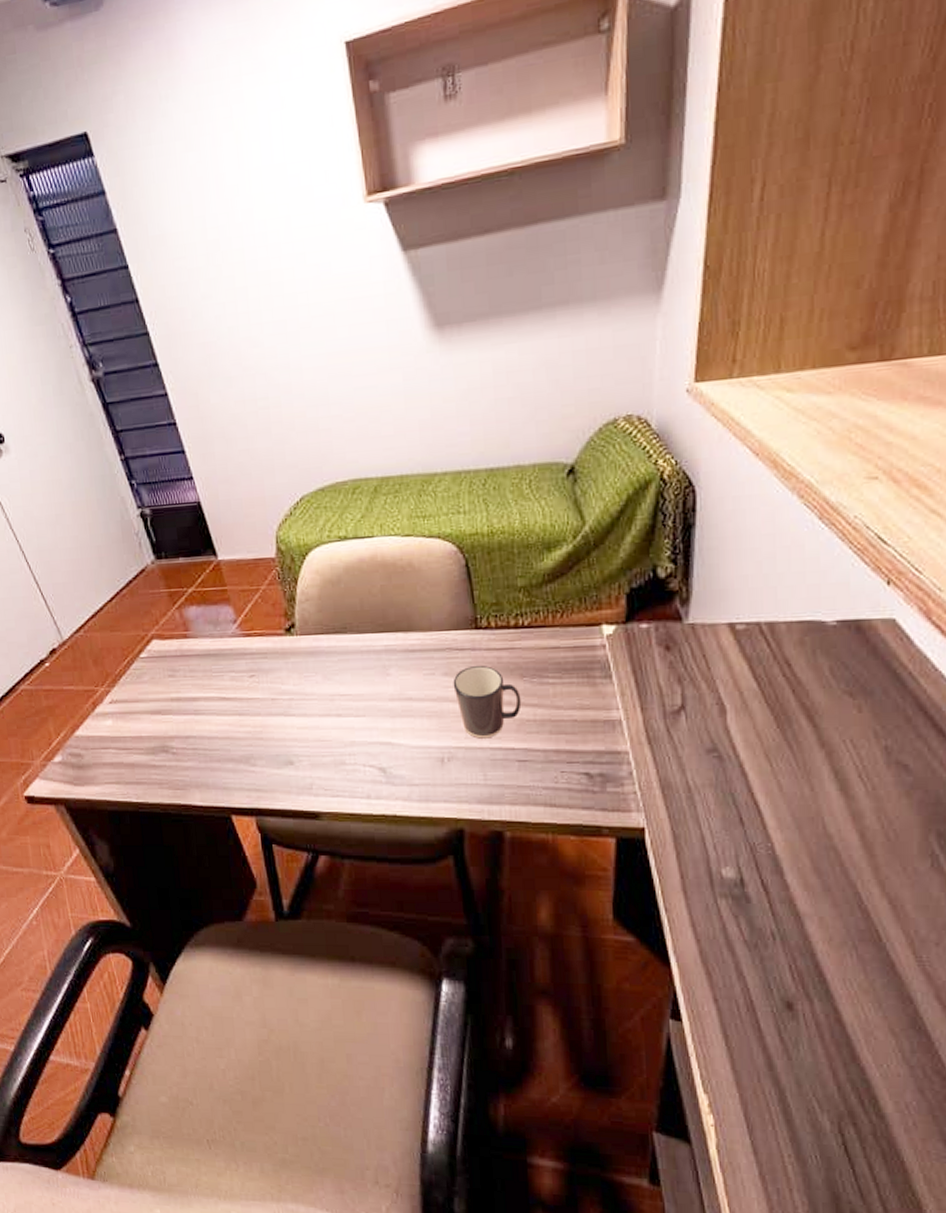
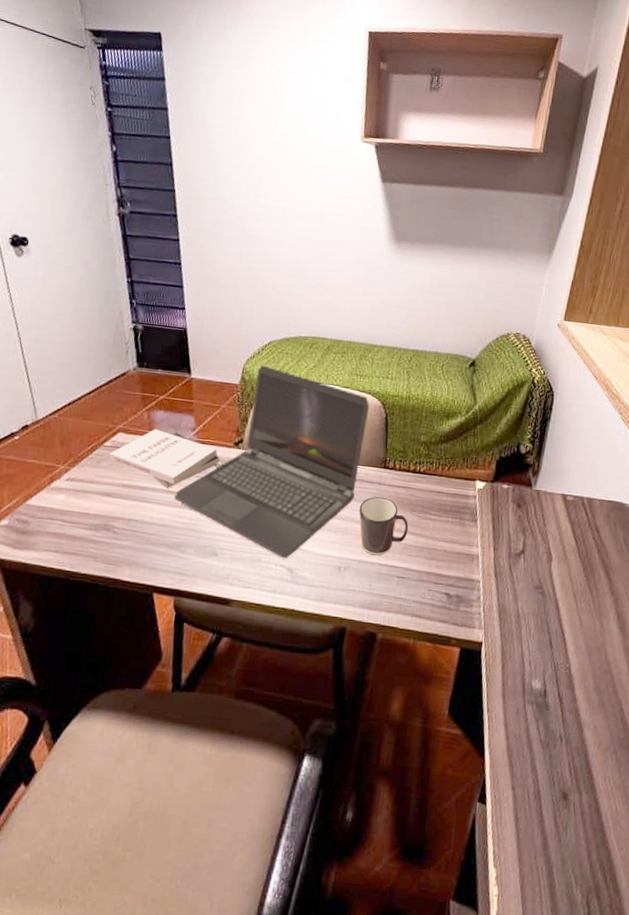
books: none [147,628,273,695] -> present [108,429,220,488]
laptop computer: none [230,528,444,756] -> present [174,365,370,558]

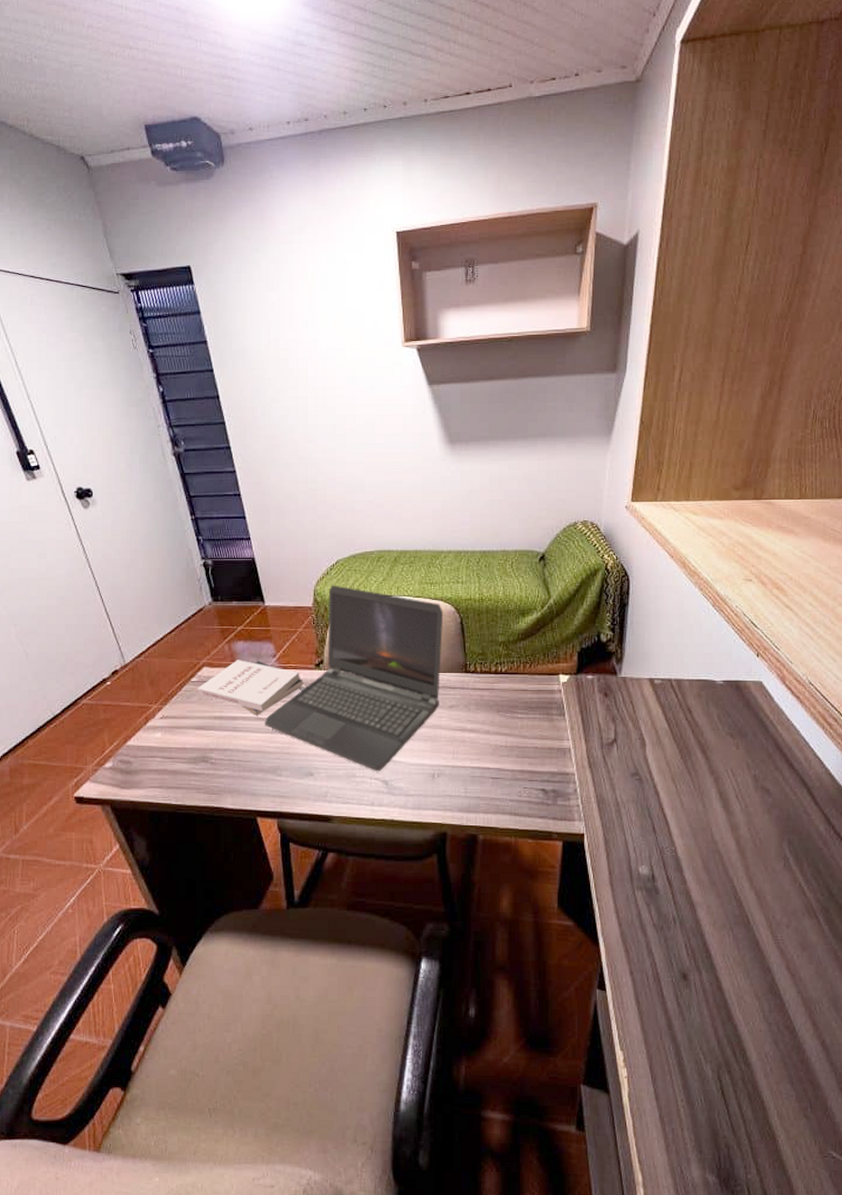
mug: present [359,496,409,556] -> none [445,702,497,759]

